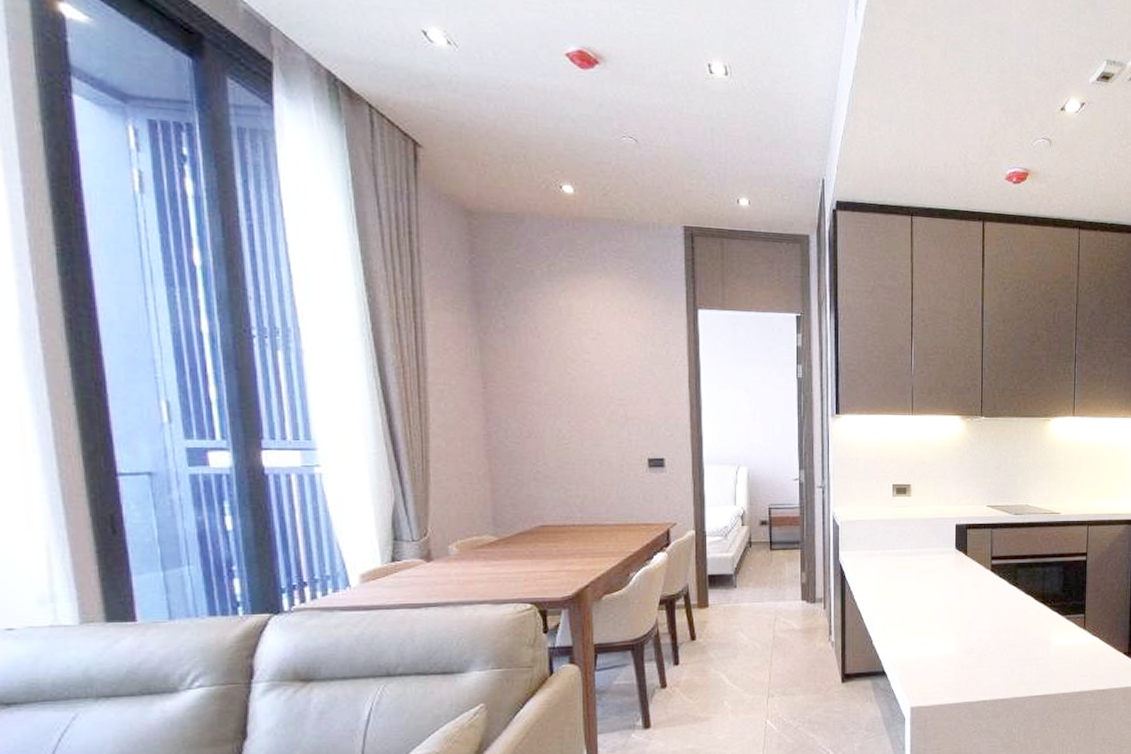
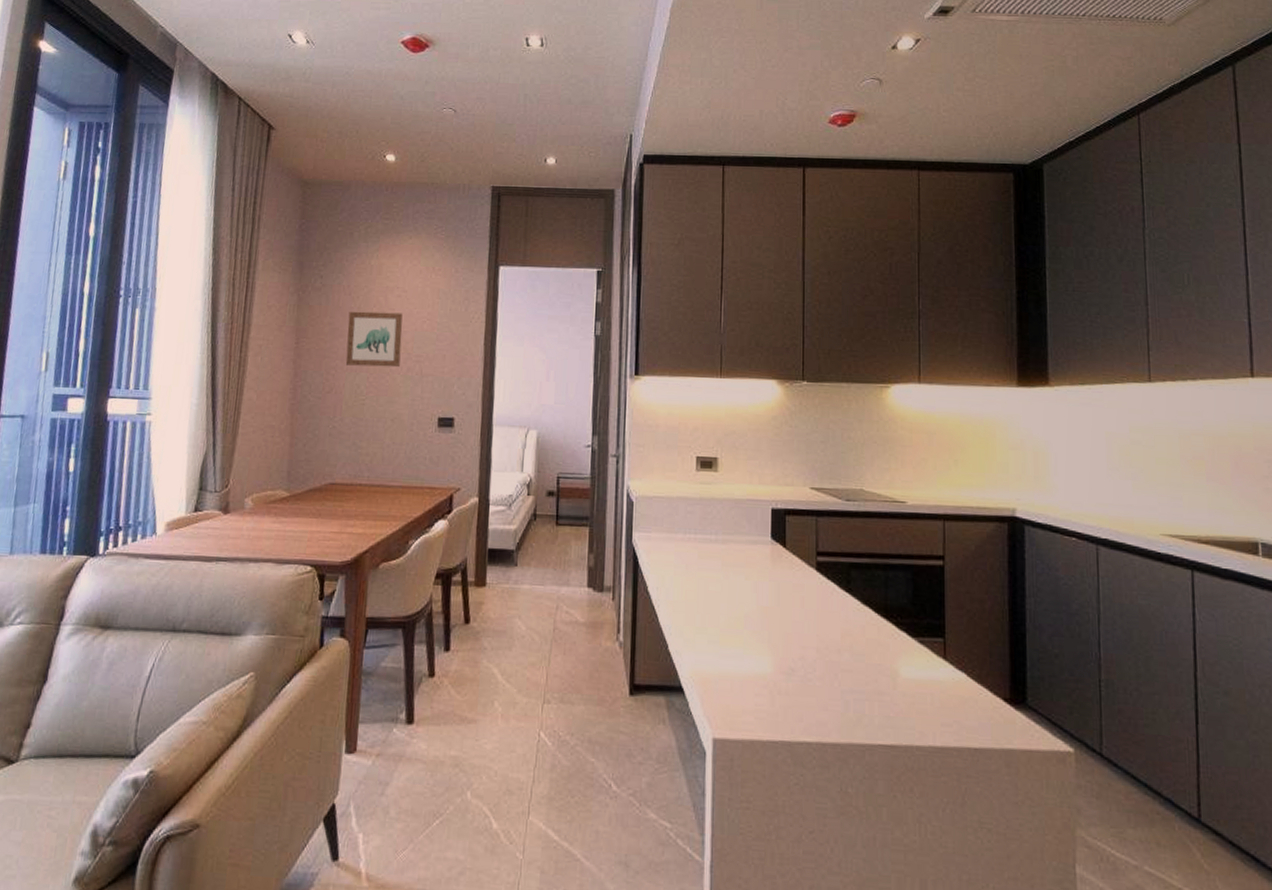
wall art: none [540,354,602,411] -> present [345,311,403,368]

